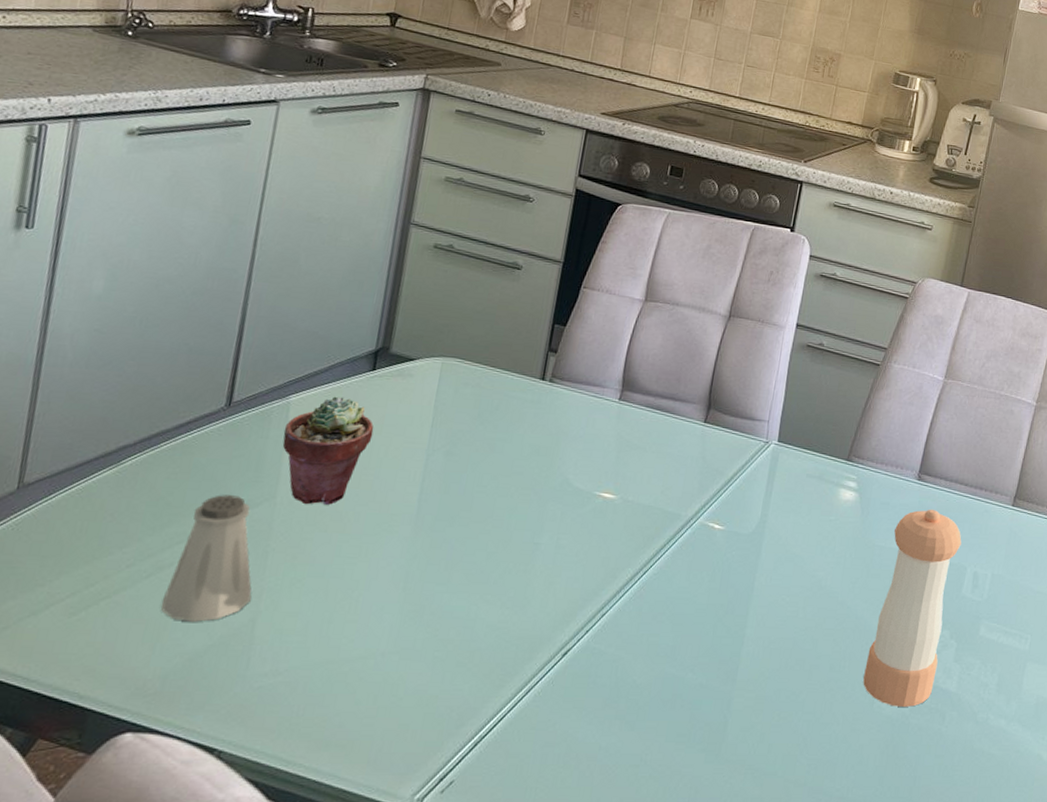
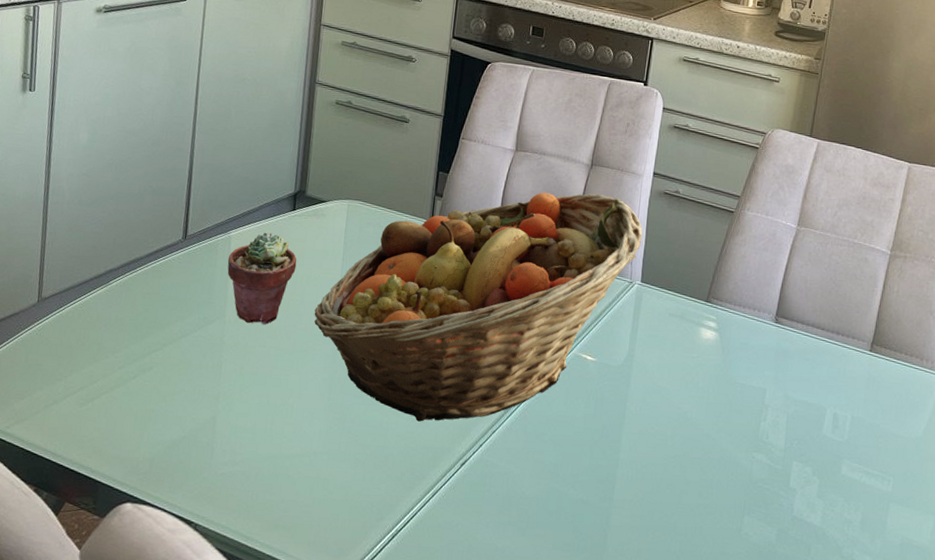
saltshaker: present [161,495,252,622] -> none [146,312,212,417]
fruit basket: none [391,346,782,609] -> present [314,192,643,422]
pepper shaker: present [863,509,962,707] -> none [730,350,820,537]

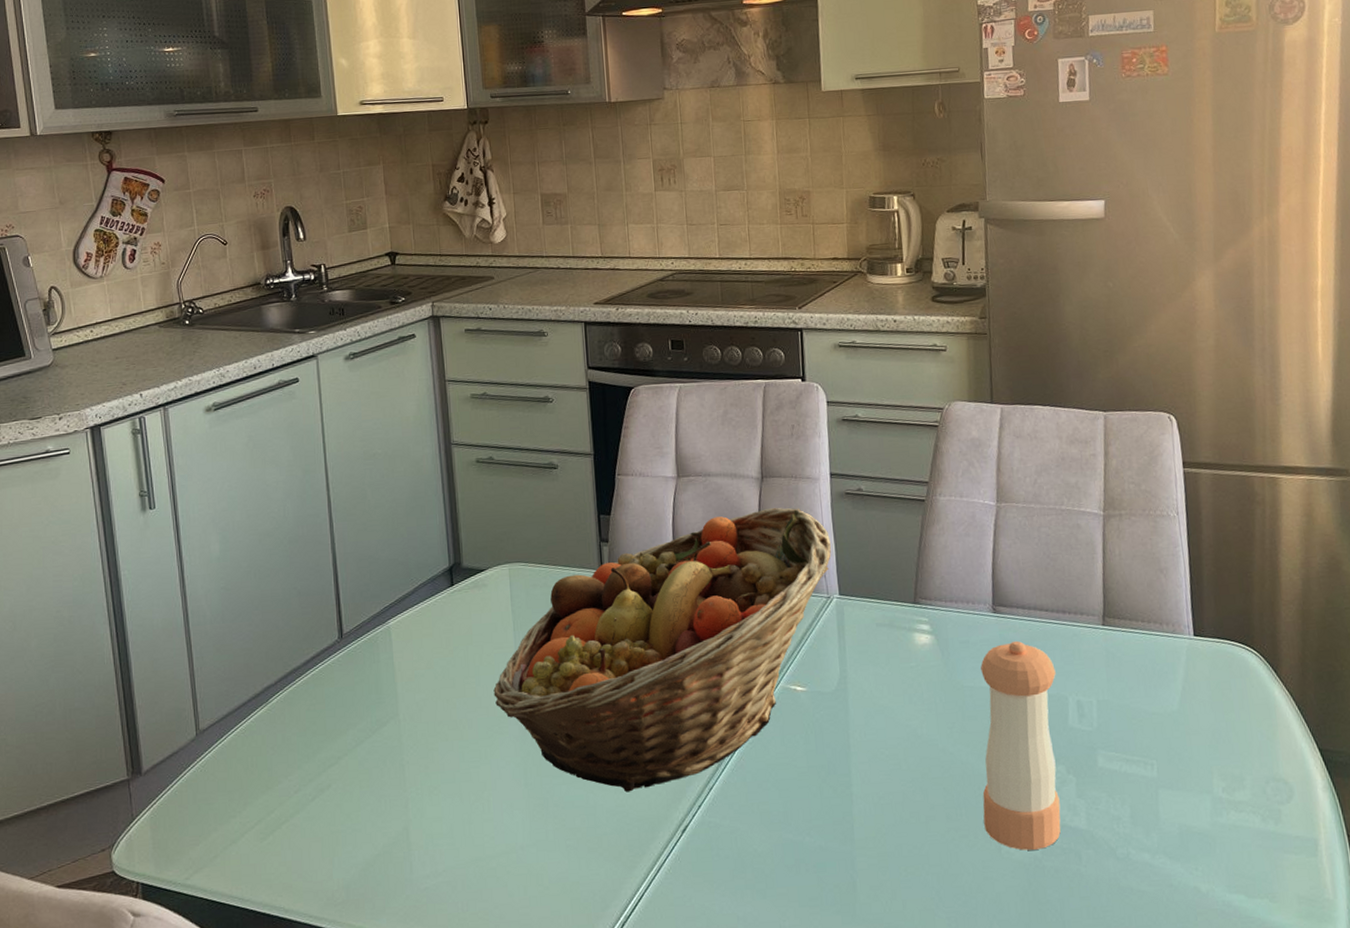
potted succulent: present [227,232,297,324] -> none [390,614,466,718]
pepper shaker: none [730,350,820,537] -> present [981,640,1061,851]

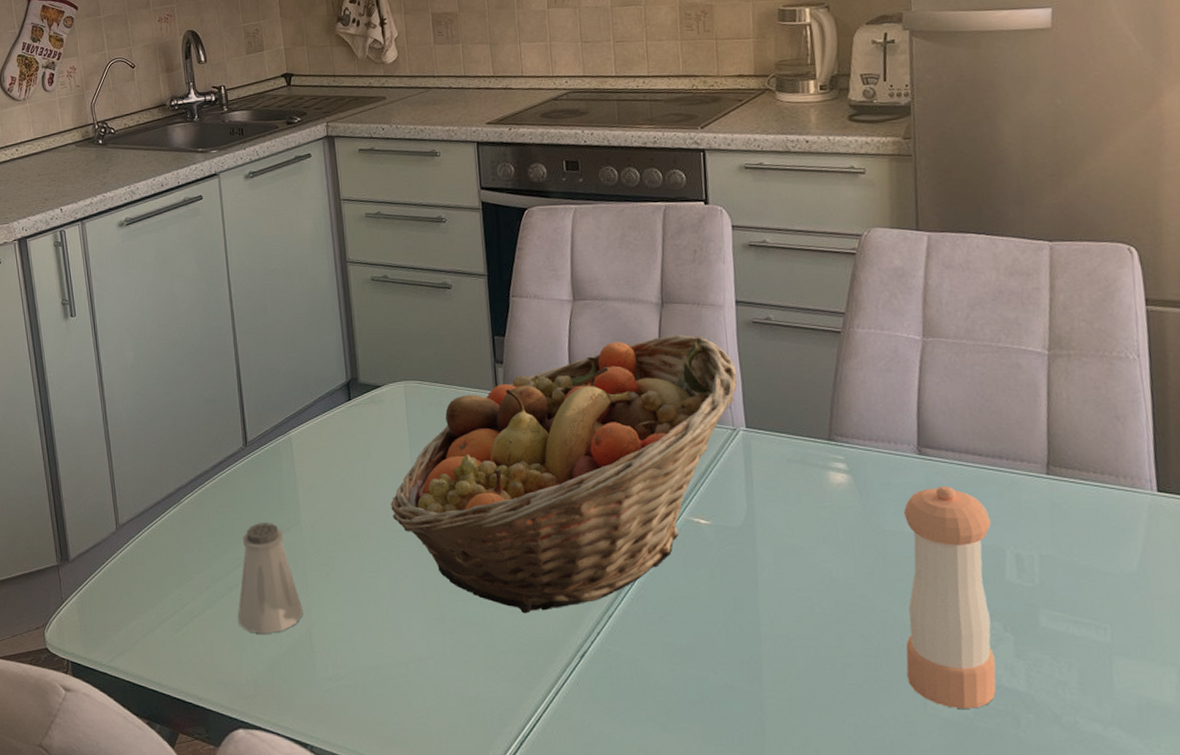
saltshaker: none [329,717,400,836] -> present [237,523,303,634]

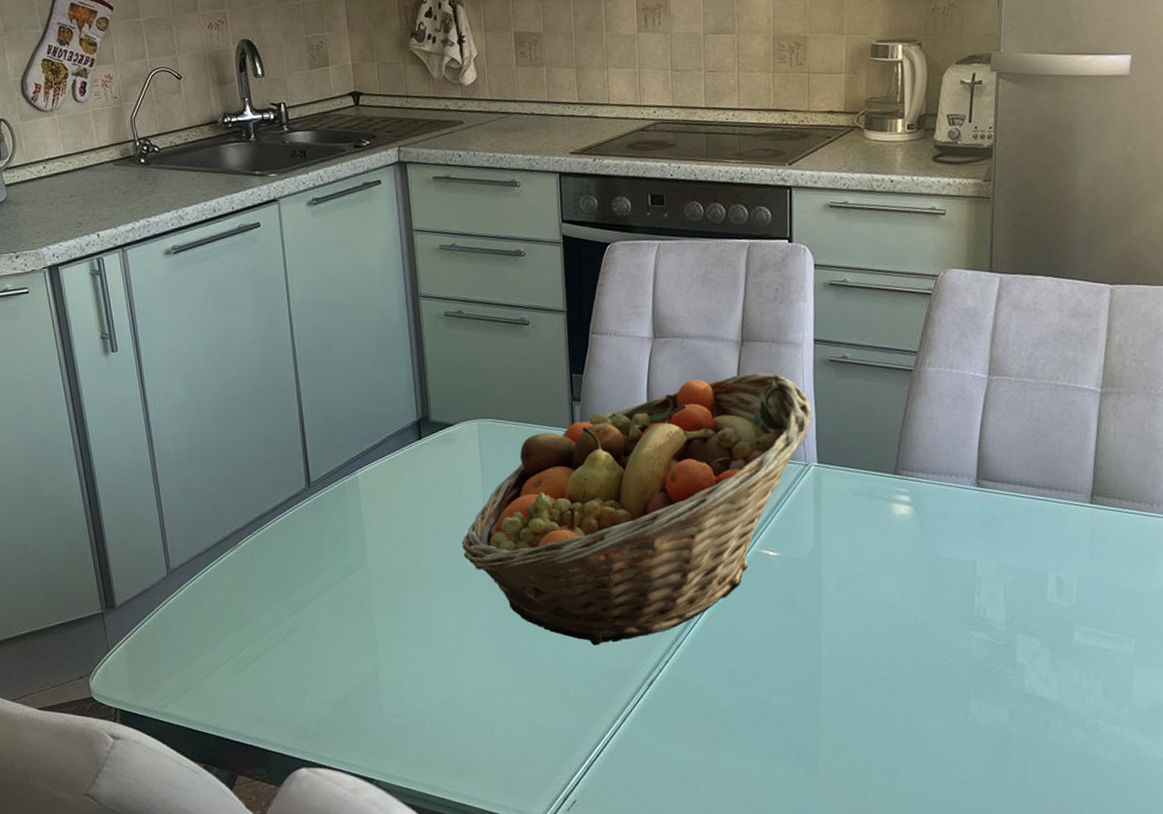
saltshaker: present [237,523,303,634] -> none [300,564,369,675]
pepper shaker: present [904,485,997,709] -> none [952,515,1037,717]

